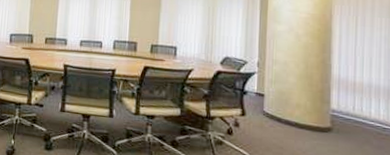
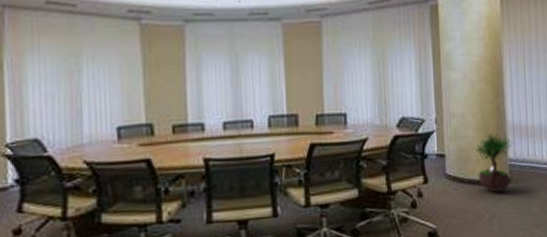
potted tree: none [294,82,338,138] -> present [473,133,513,193]

